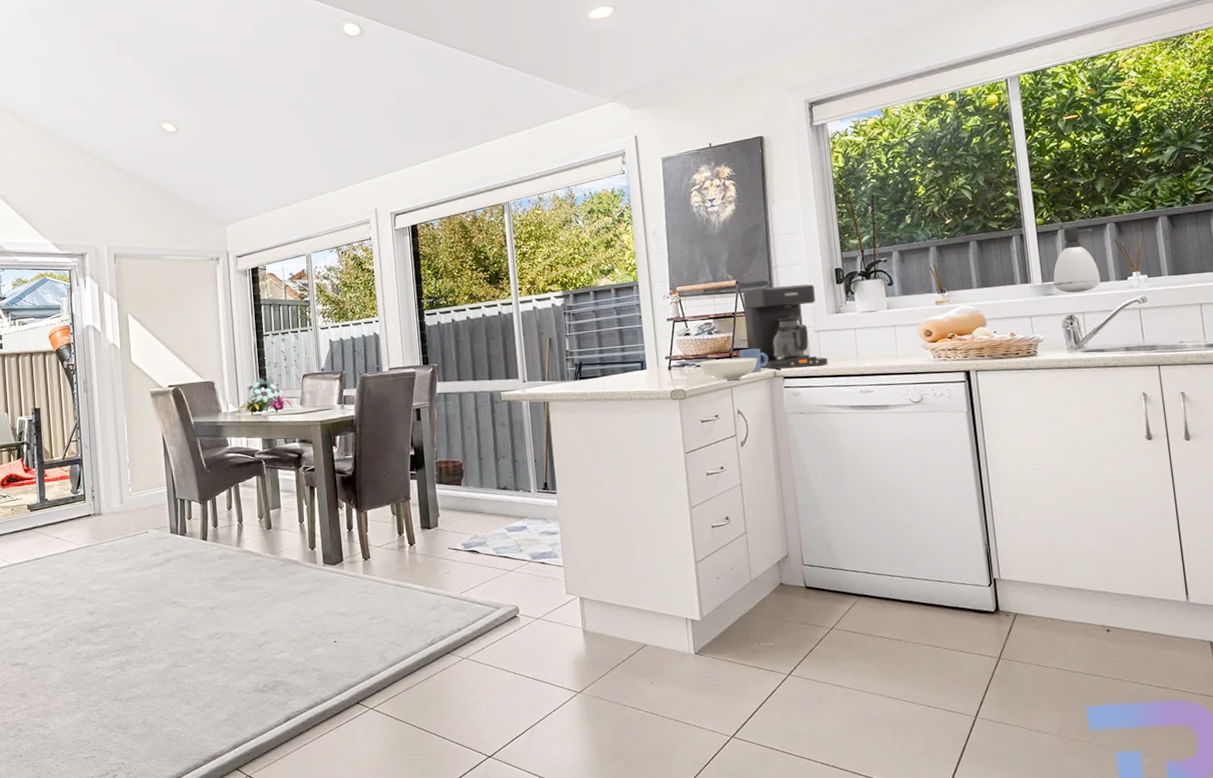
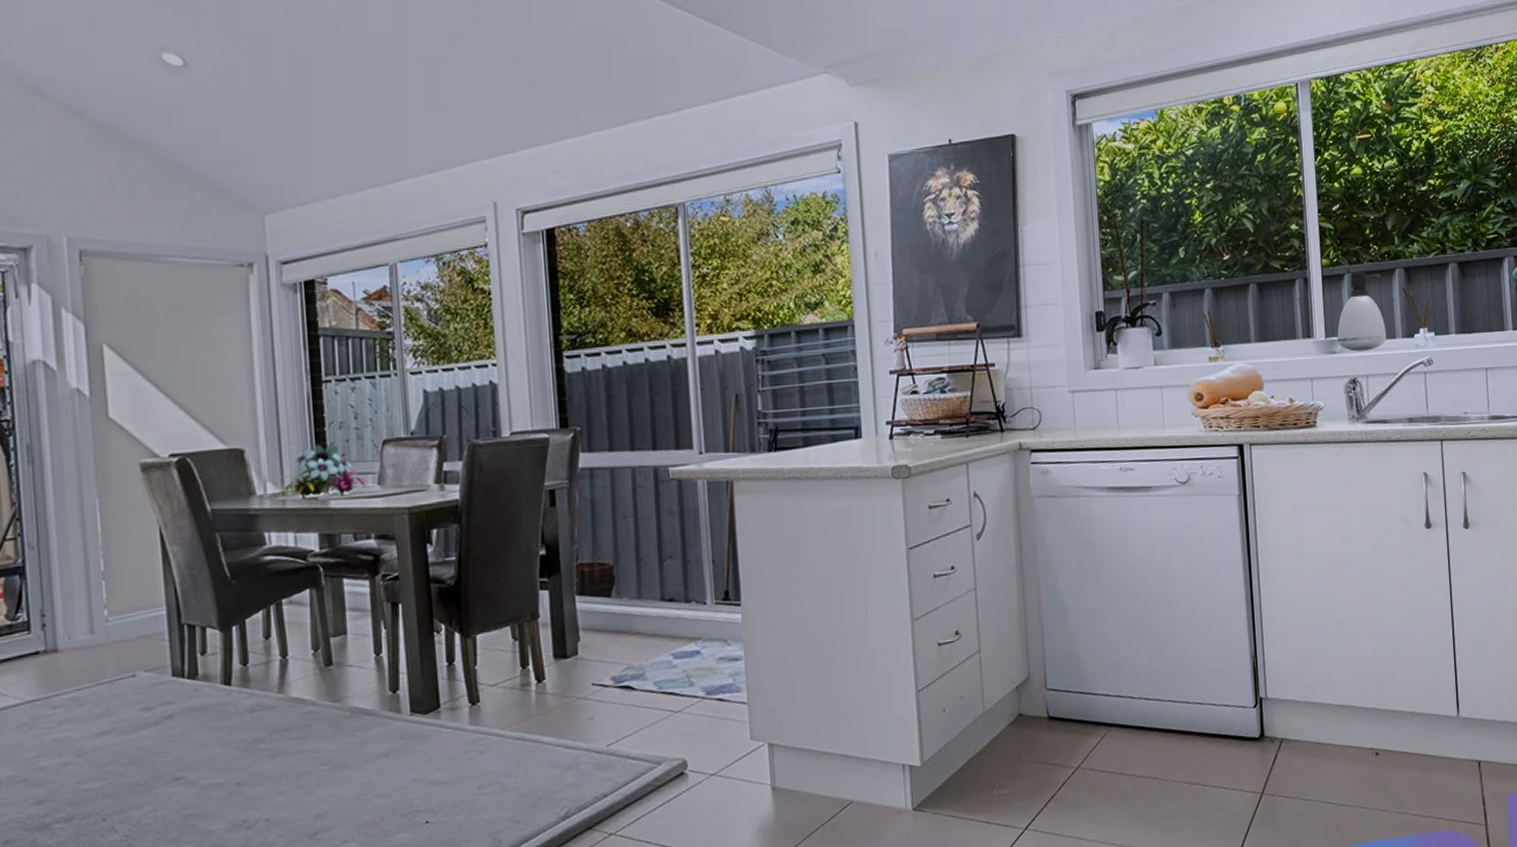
bowl: present [699,358,758,381] -> none [928,424,1000,454]
mug: present [739,348,769,374] -> none [978,412,1014,445]
coffee maker: present [742,284,828,370] -> none [984,330,1083,440]

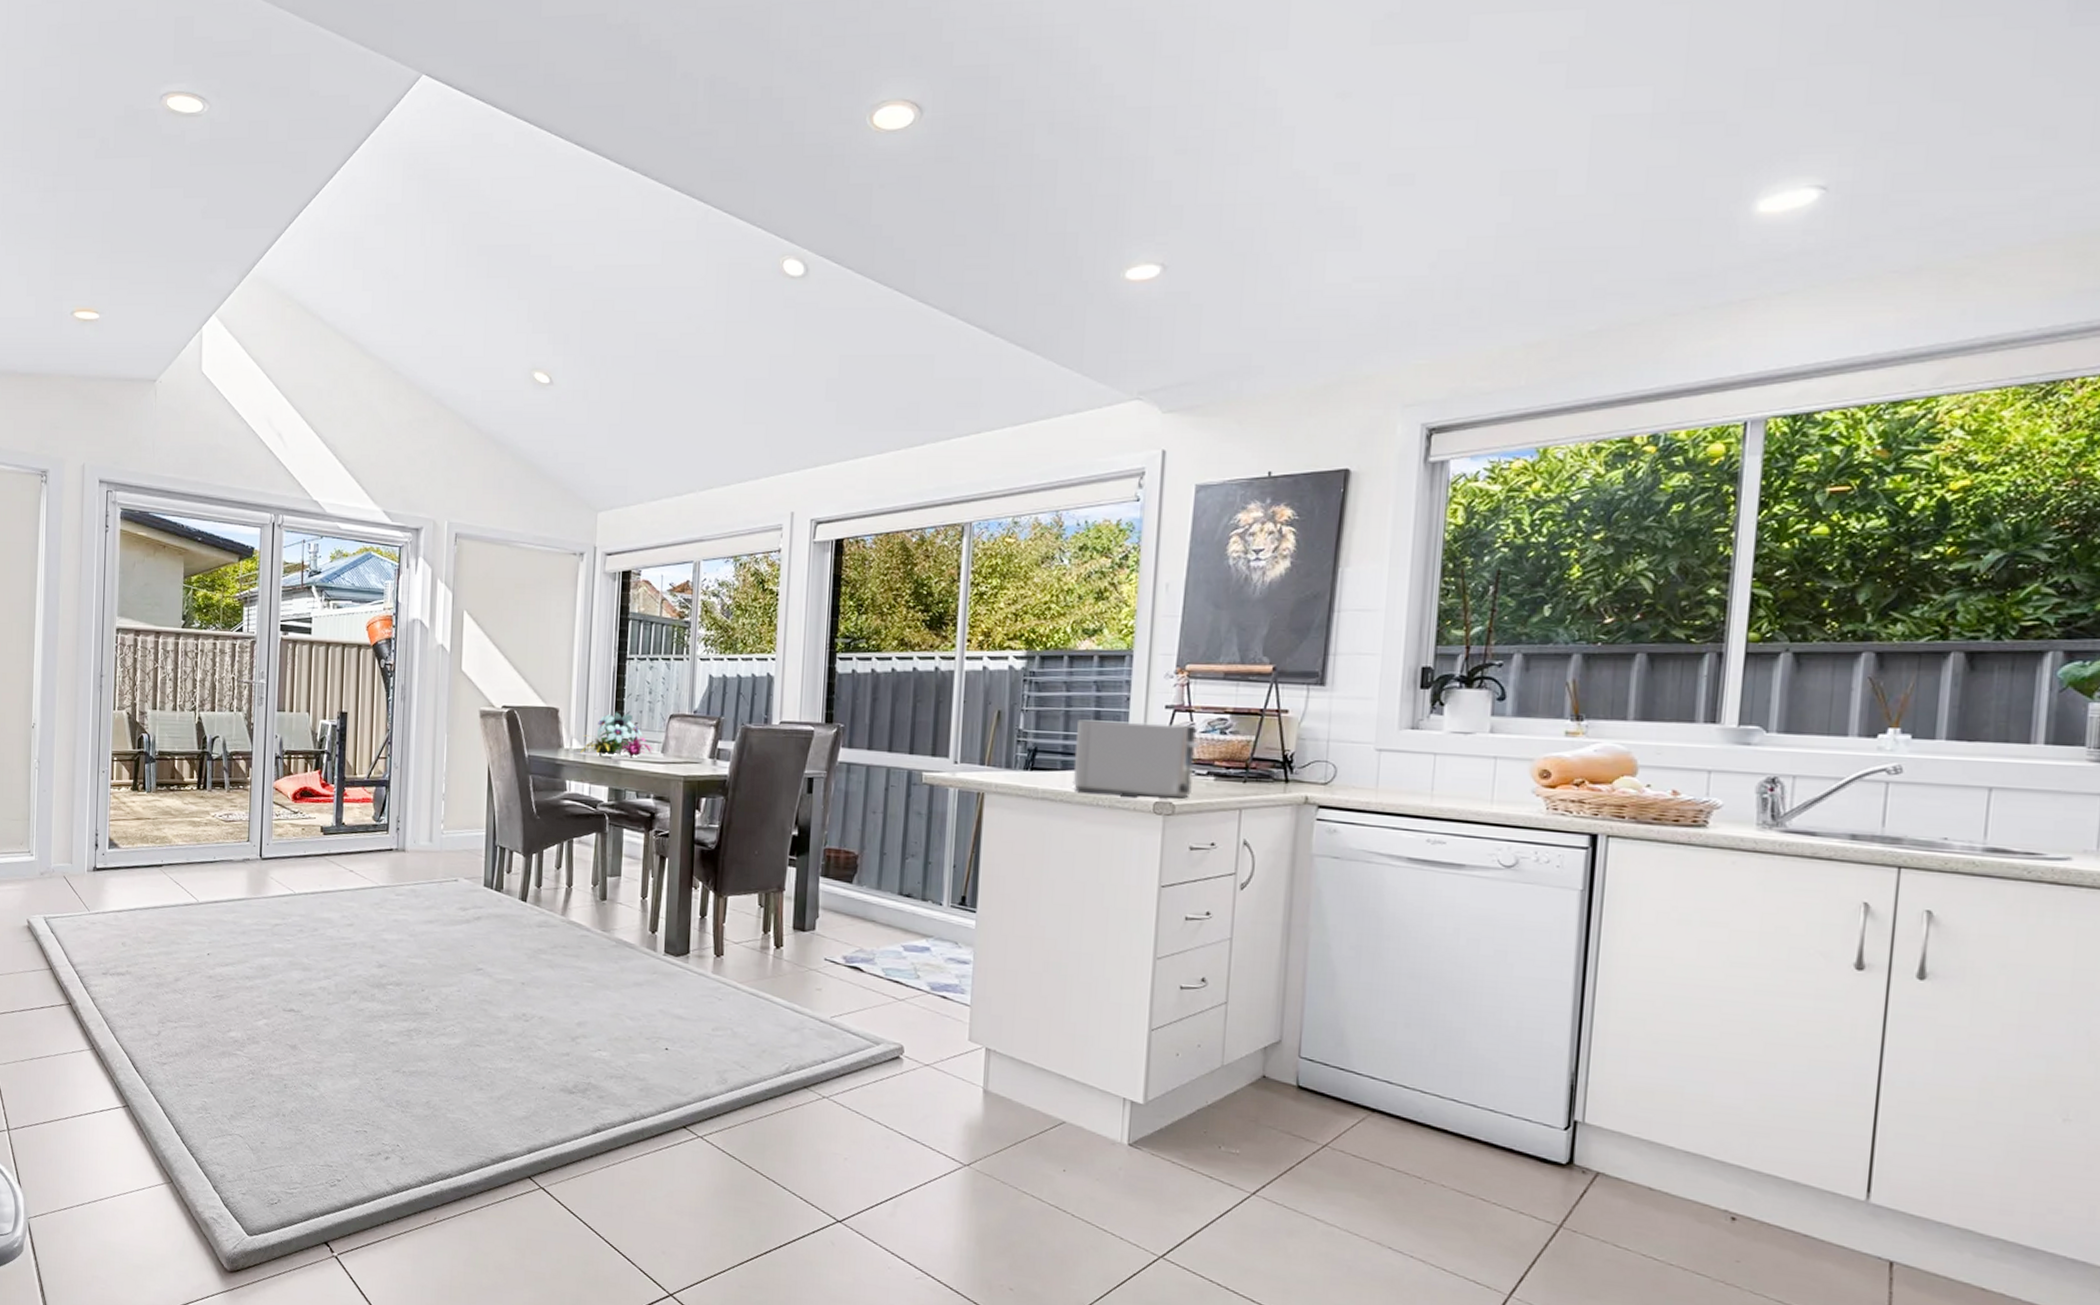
toaster: none [812,387,924,467] -> present [1072,719,1200,801]
soap dispenser: present [1337,271,1387,352] -> none [1756,651,1838,747]

